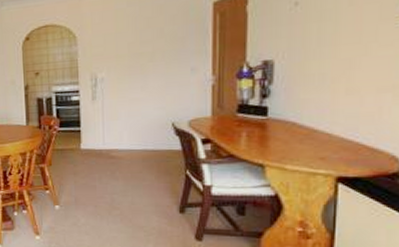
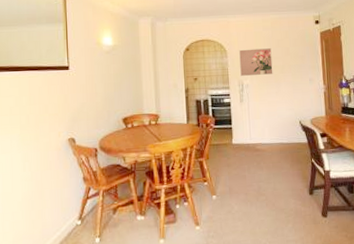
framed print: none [93,30,139,68] -> present [239,48,273,76]

